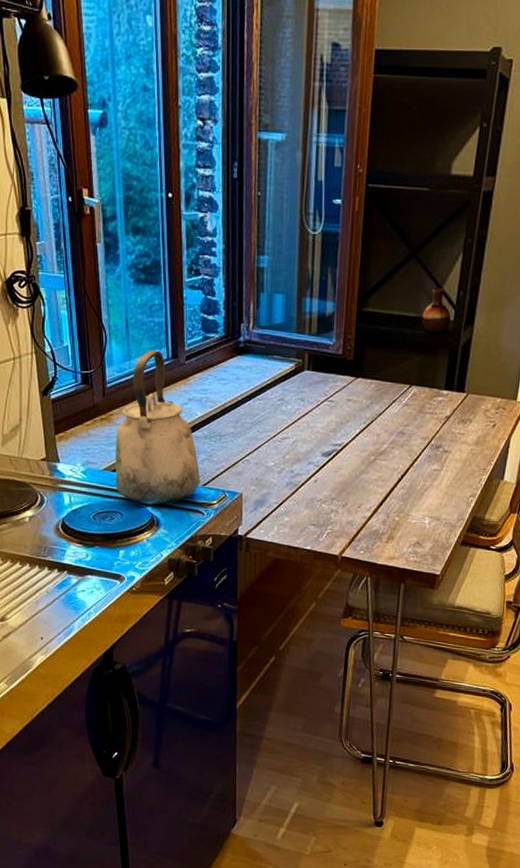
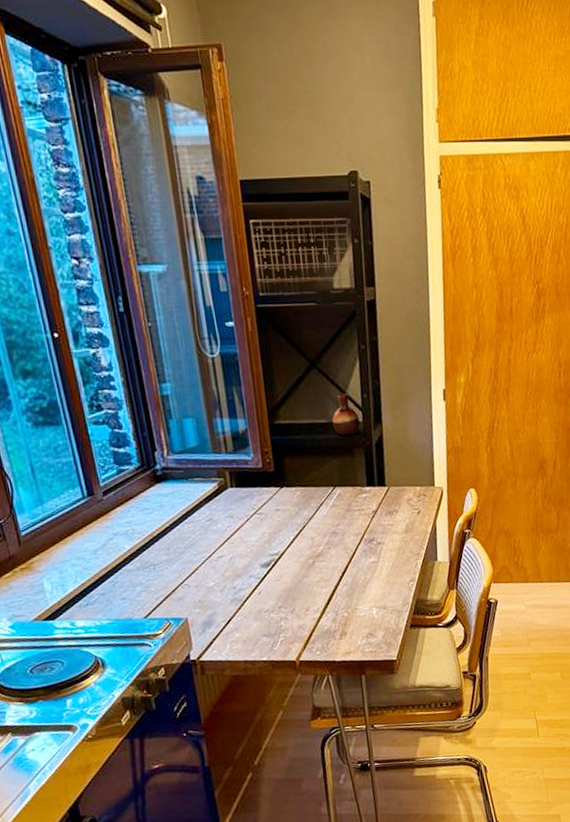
kettle: present [115,350,201,505] -> none [40,490,142,648]
basket: none [372,93,484,182] -> present [250,217,355,297]

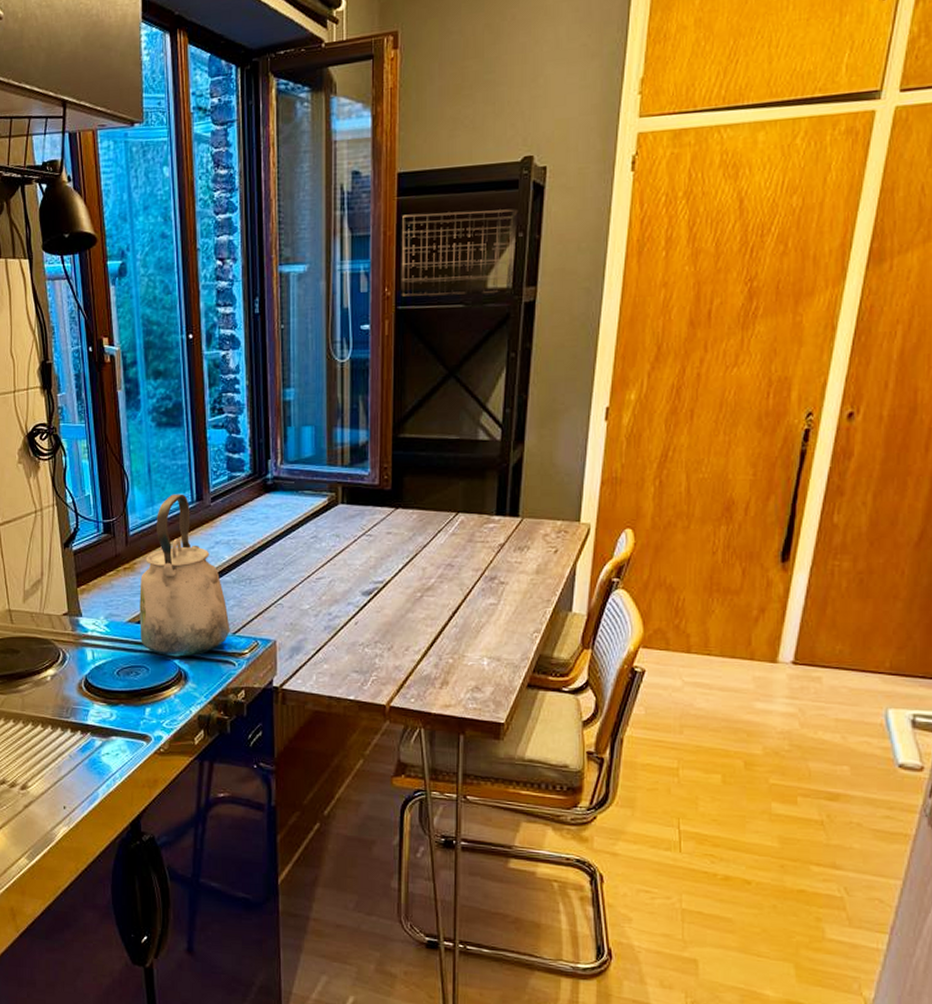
kettle: none [40,490,142,648] -> present [139,494,230,657]
vase: present [332,393,361,436] -> none [465,407,498,455]

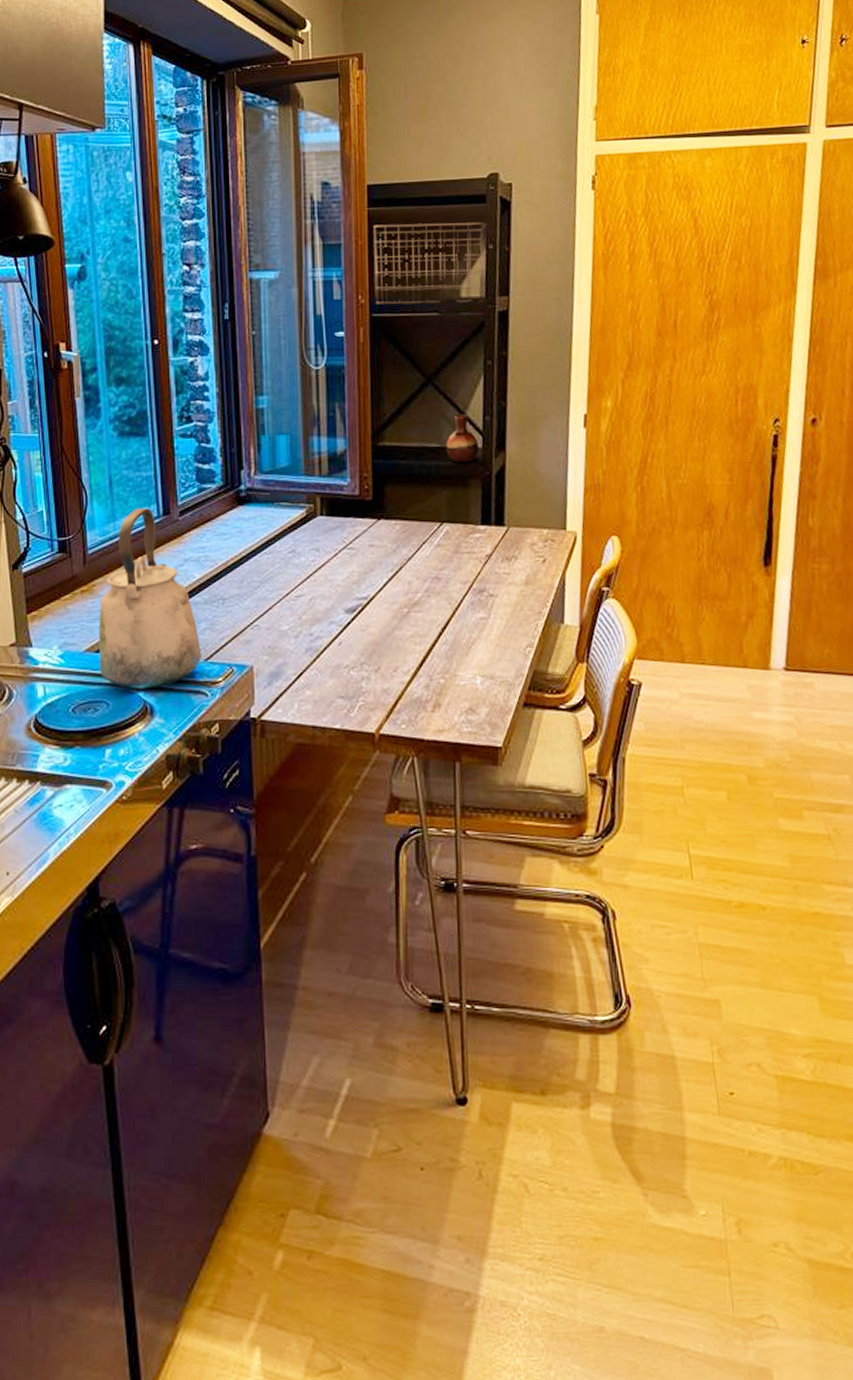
vase: none [465,407,498,455] -> present [446,414,480,463]

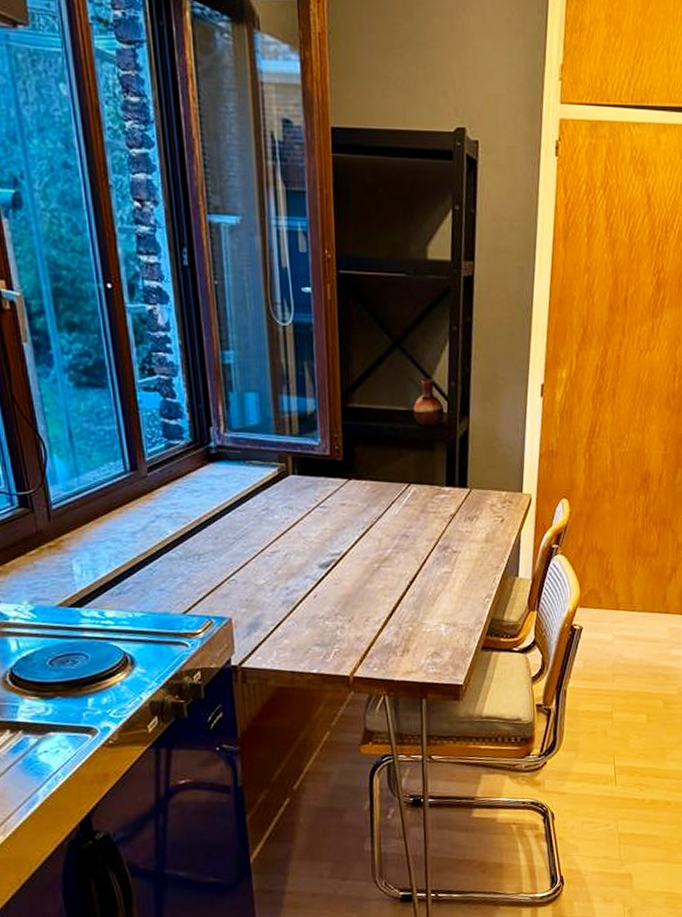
kettle: present [99,508,202,689] -> none [69,463,180,642]
basket: present [374,222,487,306] -> none [339,173,454,267]

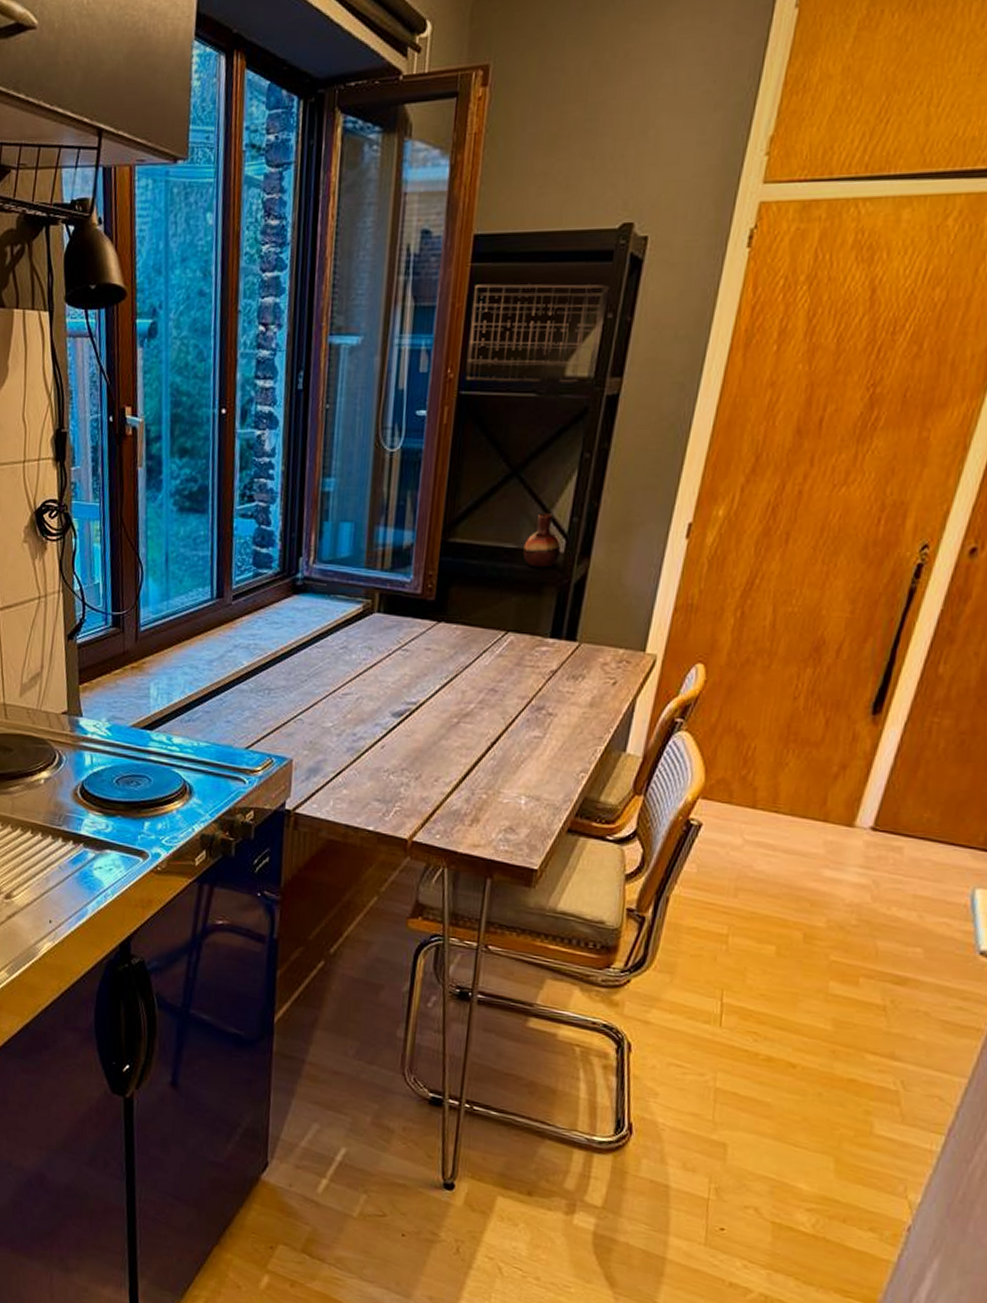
basket: none [339,173,454,267] -> present [465,284,610,385]

